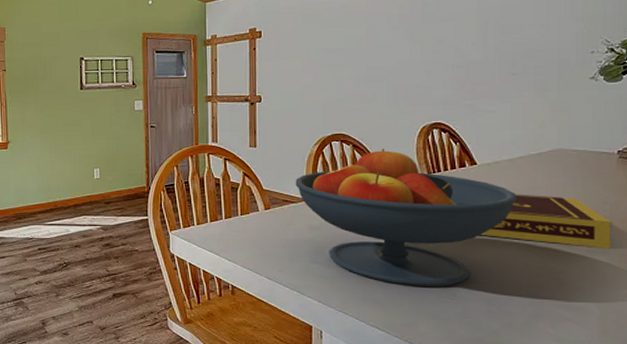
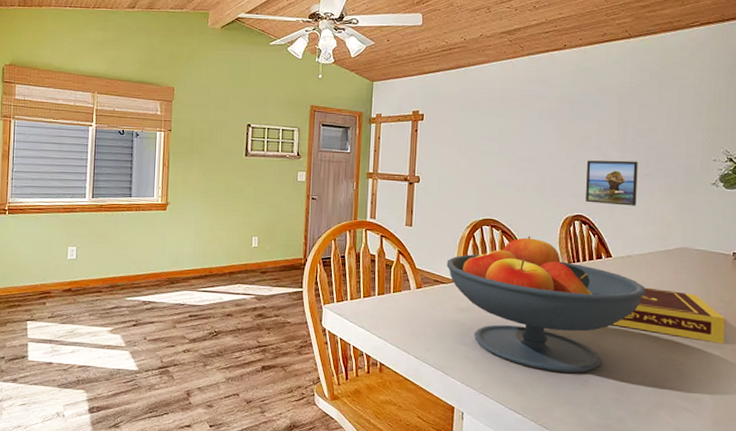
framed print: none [444,60,503,109] -> present [586,160,638,206]

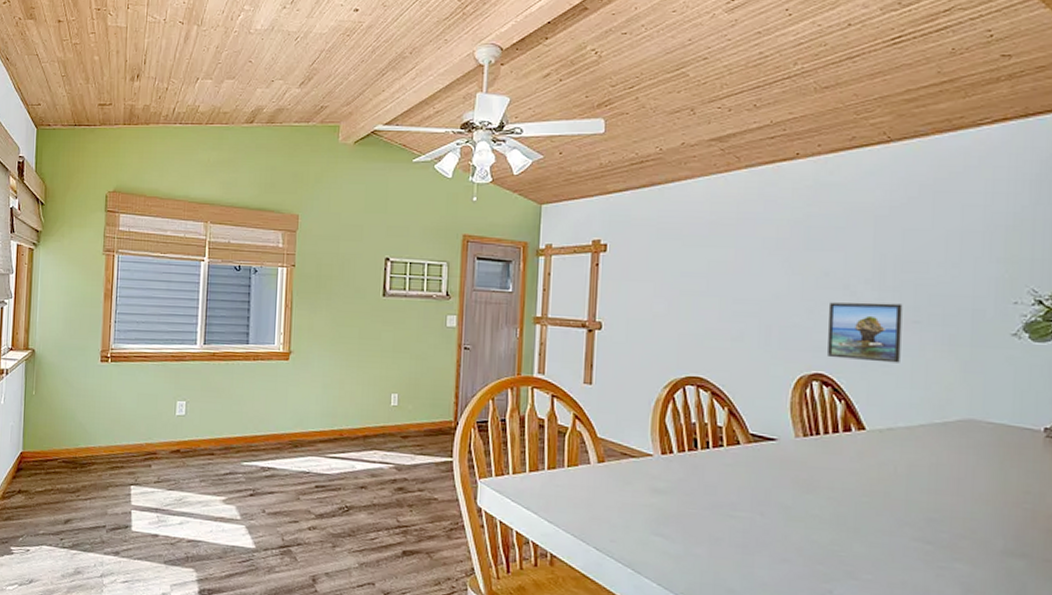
fruit bowl: present [446,235,646,373] -> none [637,399,915,580]
book: present [612,287,726,344] -> none [866,471,1034,551]

